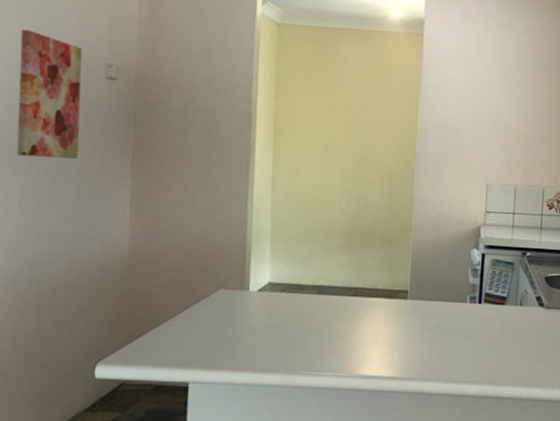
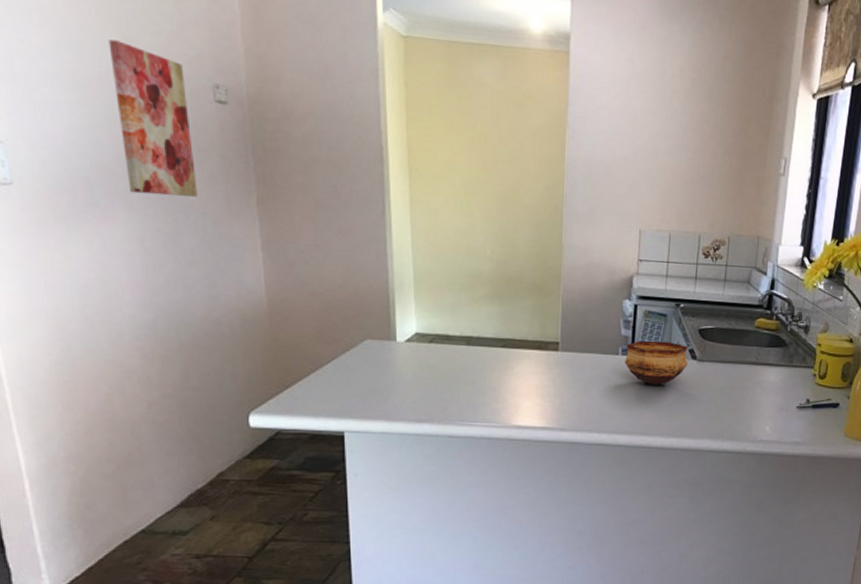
bowl: none [473,288,536,333] -> present [625,340,689,385]

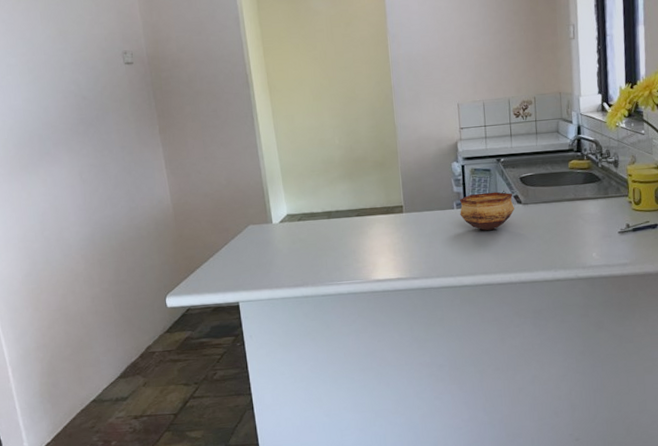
wall art: present [108,39,198,197] -> none [50,33,117,140]

